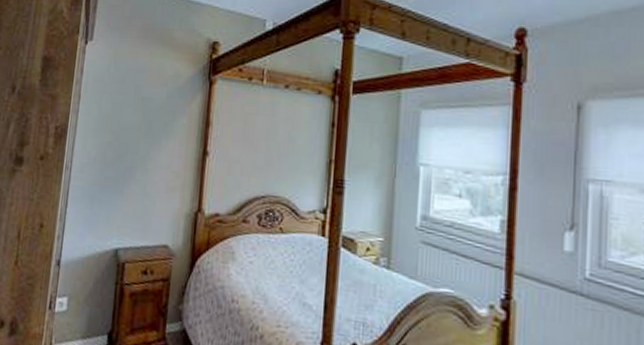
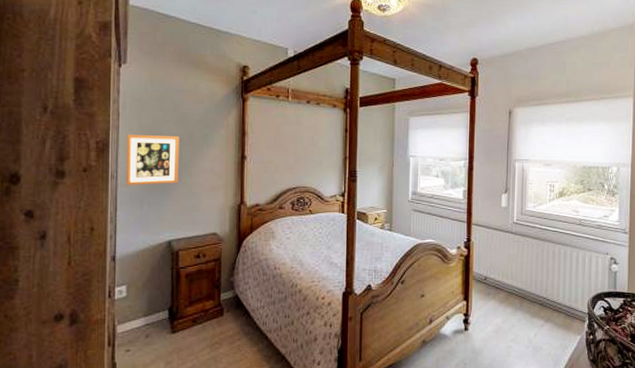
picture frame: none [79,119,138,180] -> present [126,134,179,186]

